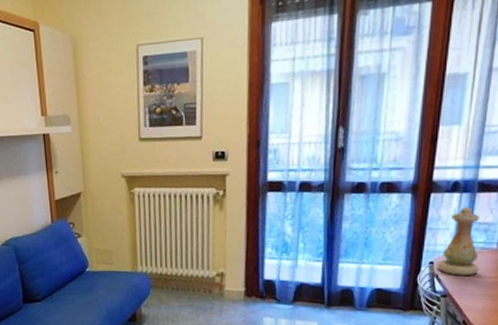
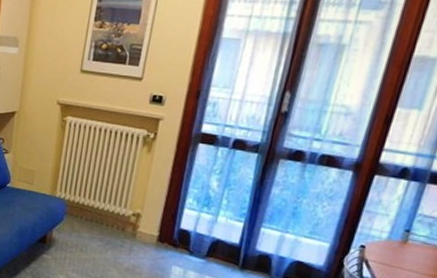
vase: present [436,206,479,275] -> none [368,195,426,269]

